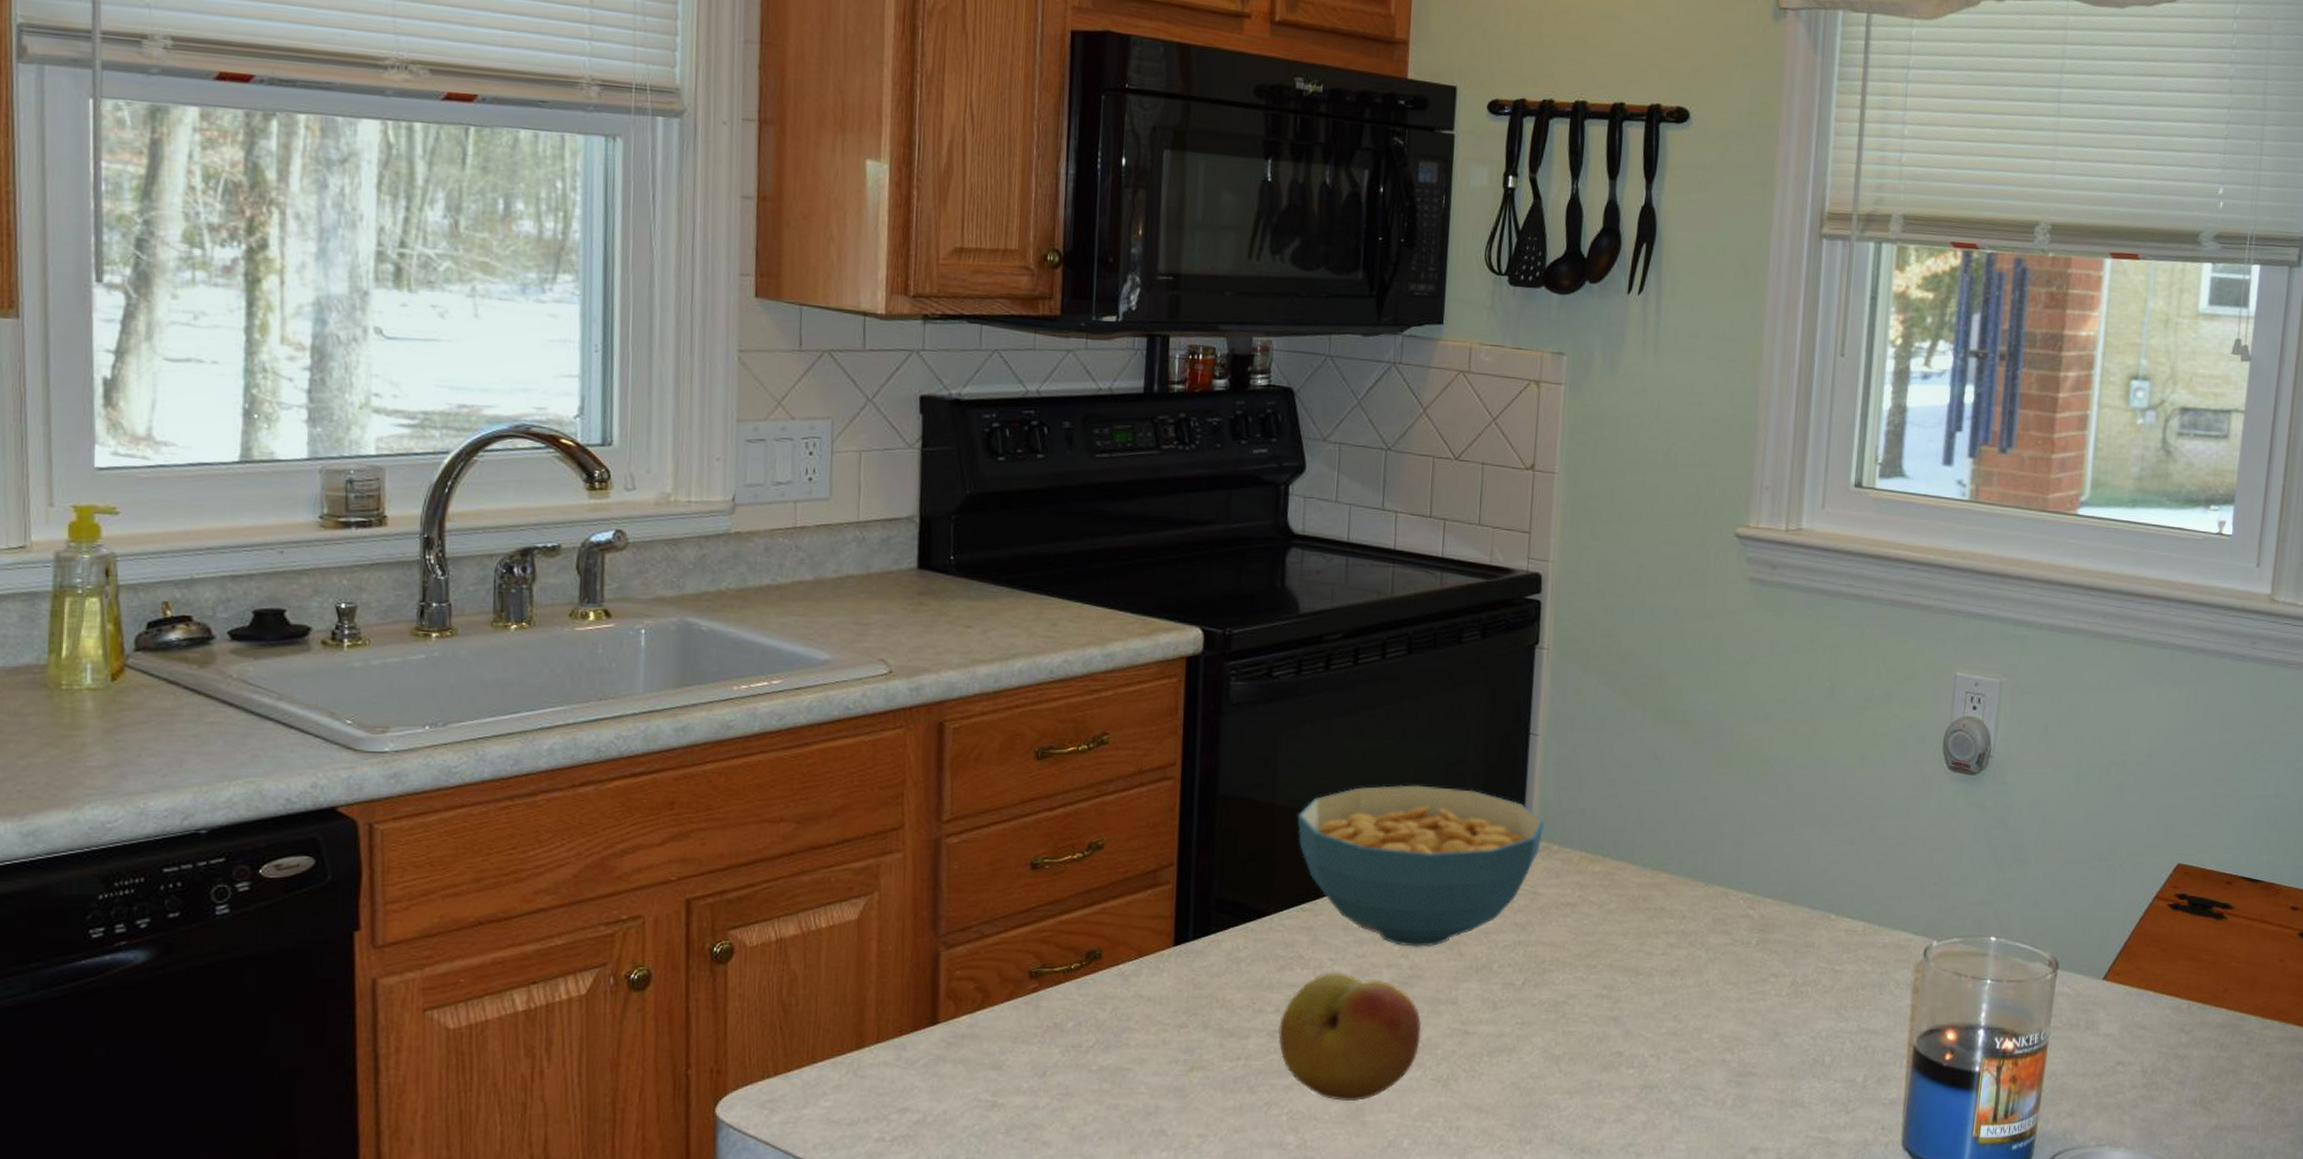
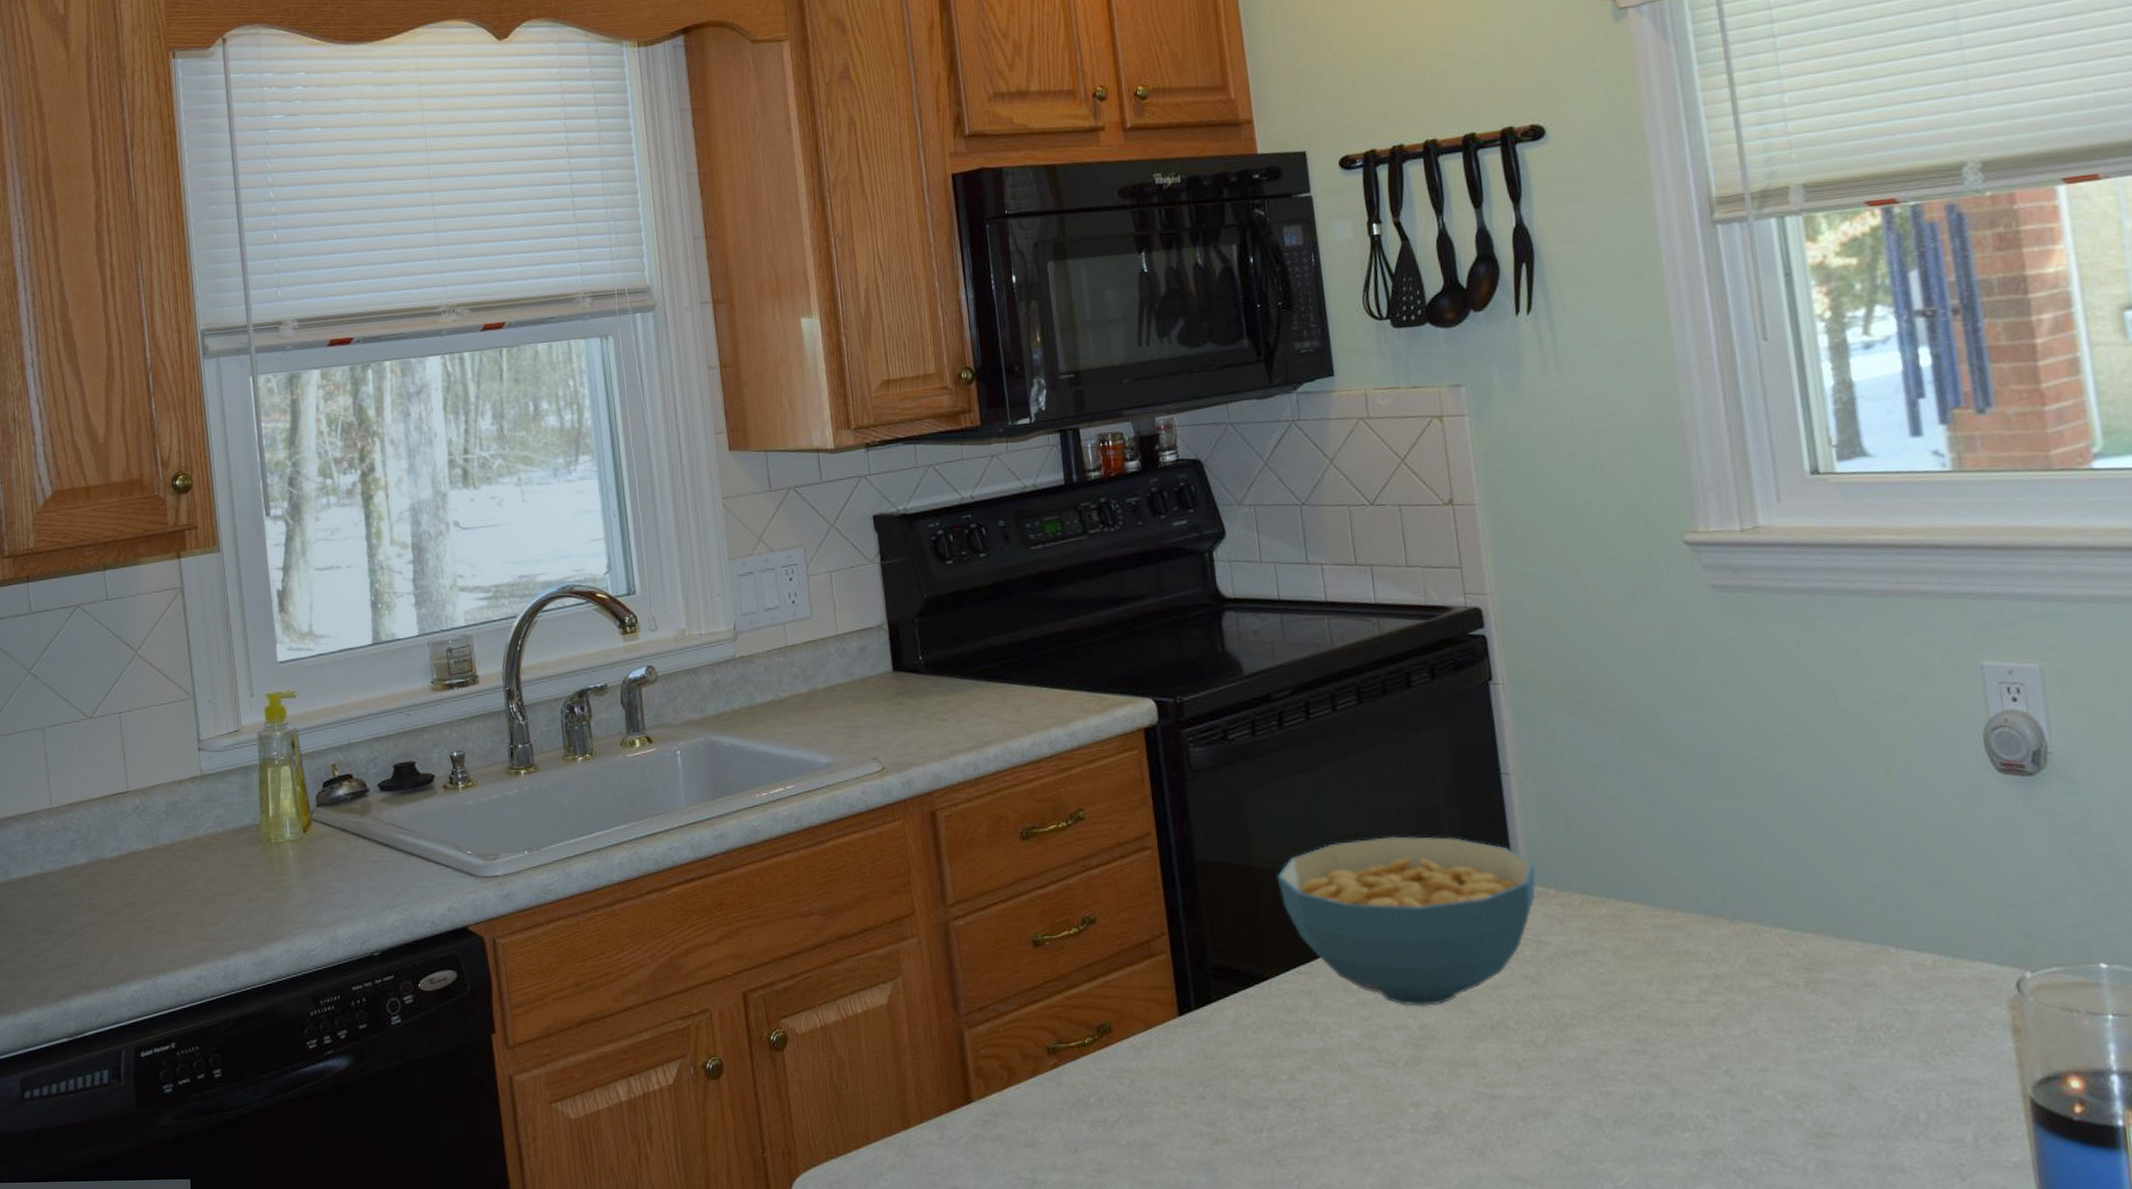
fruit: present [1278,972,1421,1101] -> none [1296,1036,1447,1173]

